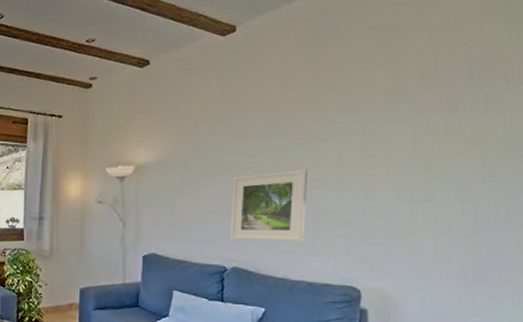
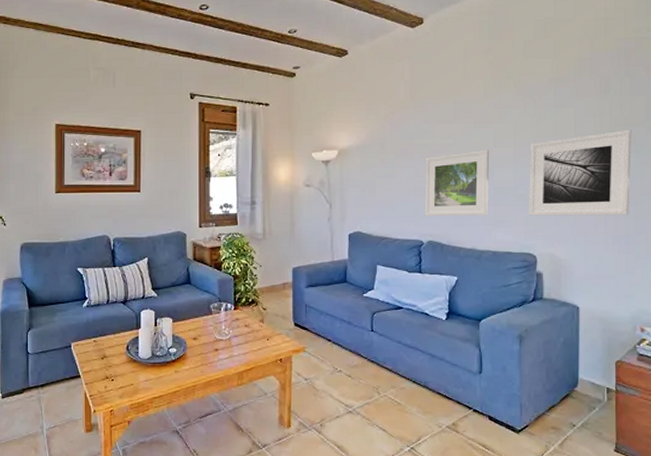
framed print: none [353,151,484,249] -> present [529,130,631,216]

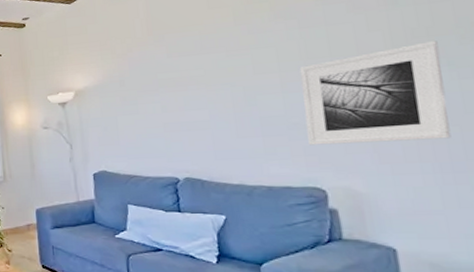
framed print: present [424,149,490,217] -> none [172,77,256,152]

